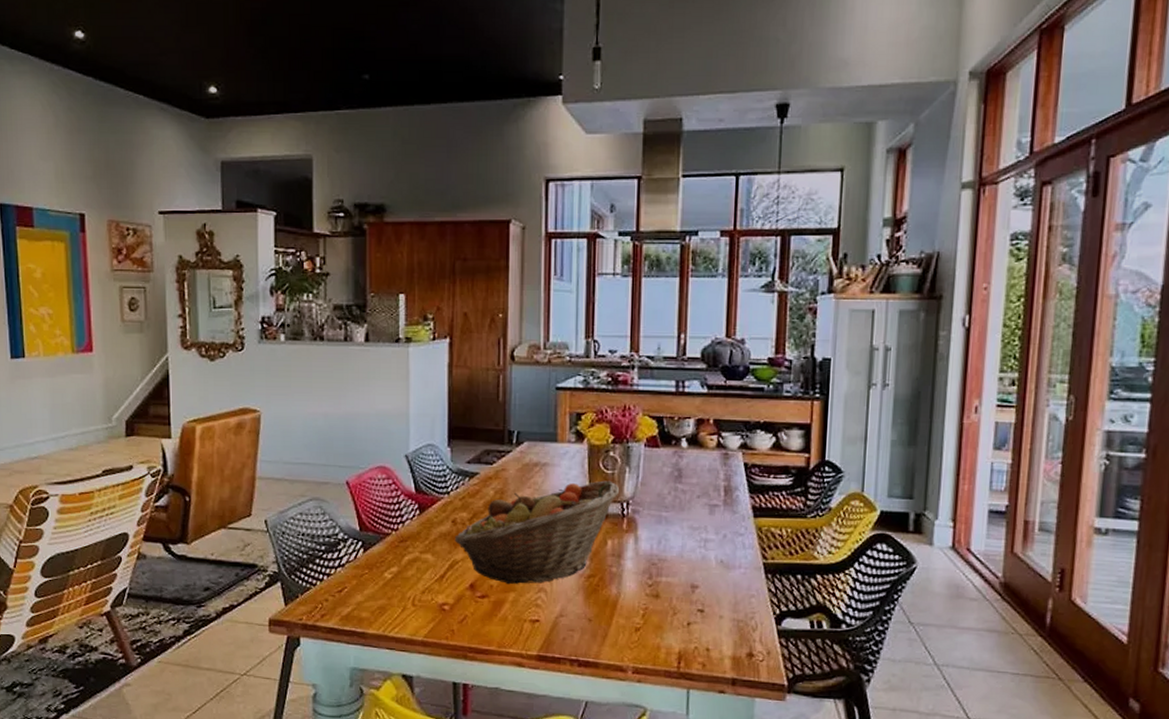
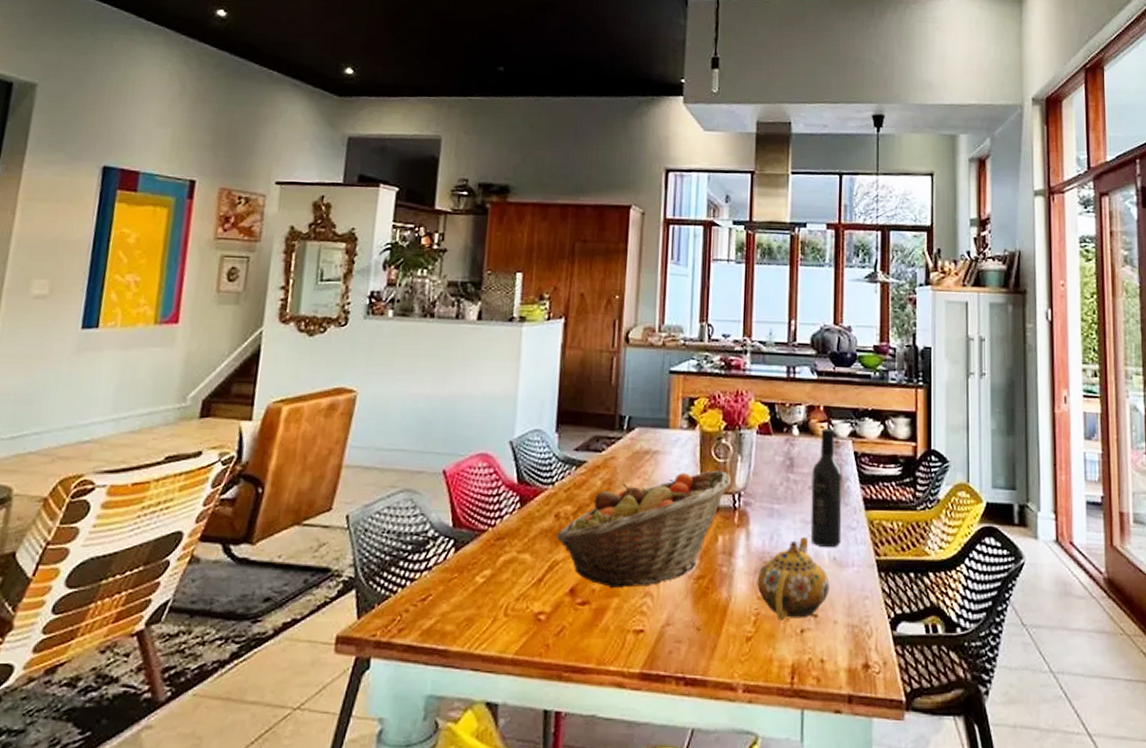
teapot: none [645,542,716,615] -> present [757,537,830,621]
wine bottle: none [698,441,732,552] -> present [810,428,843,548]

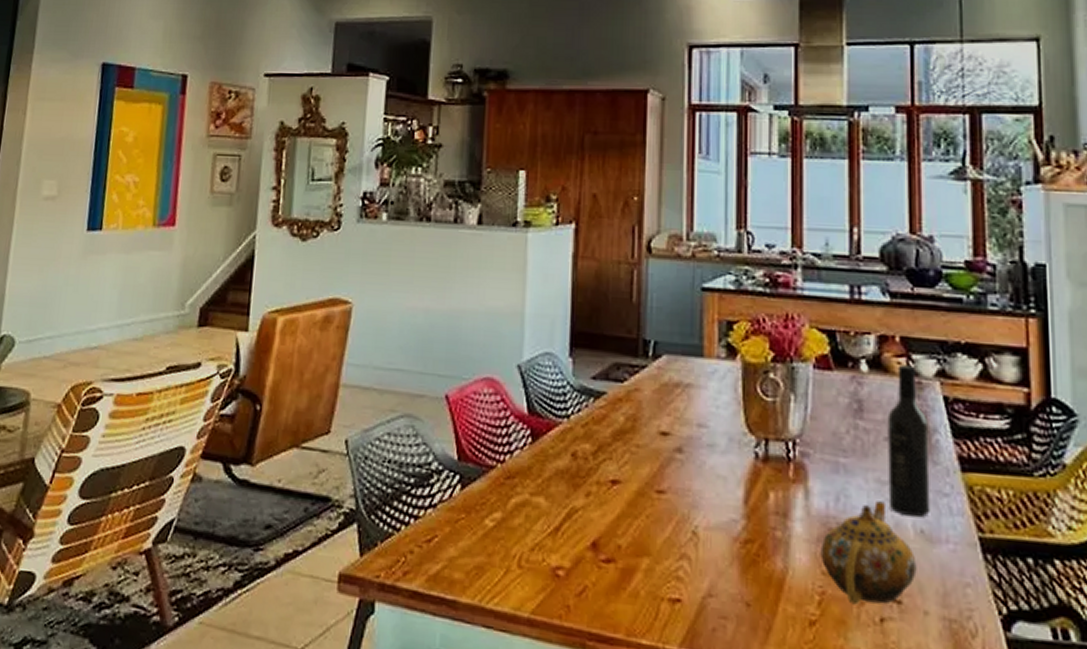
fruit basket: present [556,470,731,589] -> none [574,410,782,547]

